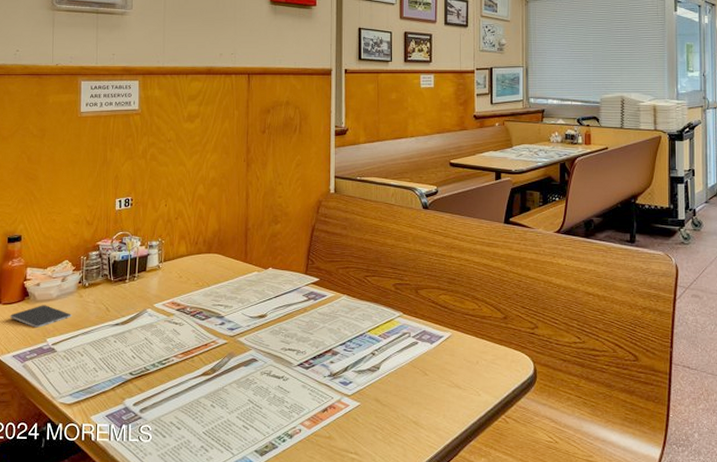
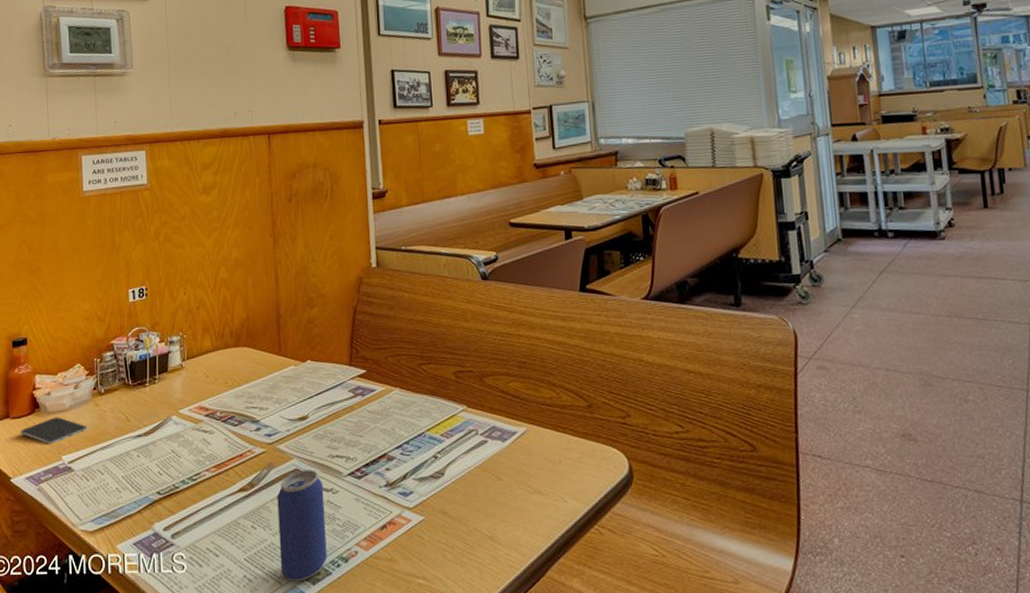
beverage can: none [234,360,276,453] -> present [277,470,327,581]

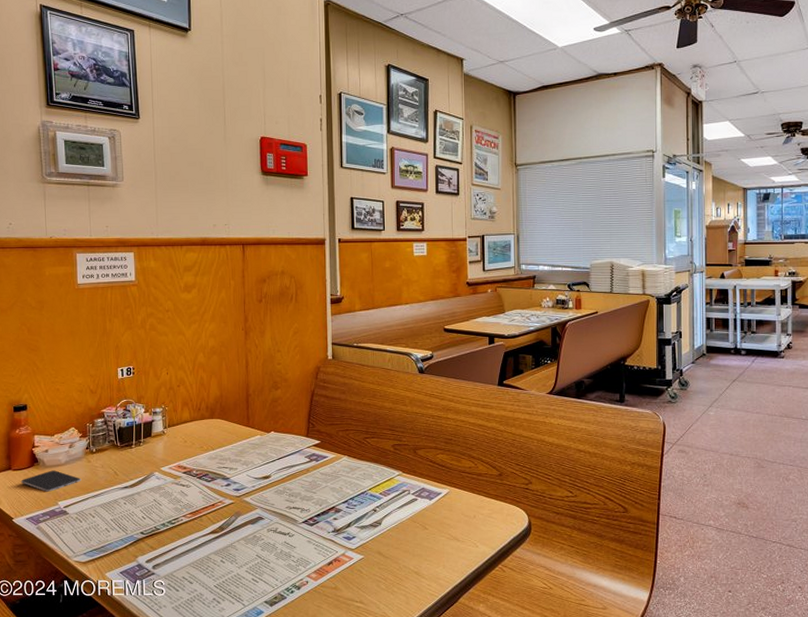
beverage can: present [277,470,327,581] -> none [243,518,283,603]

